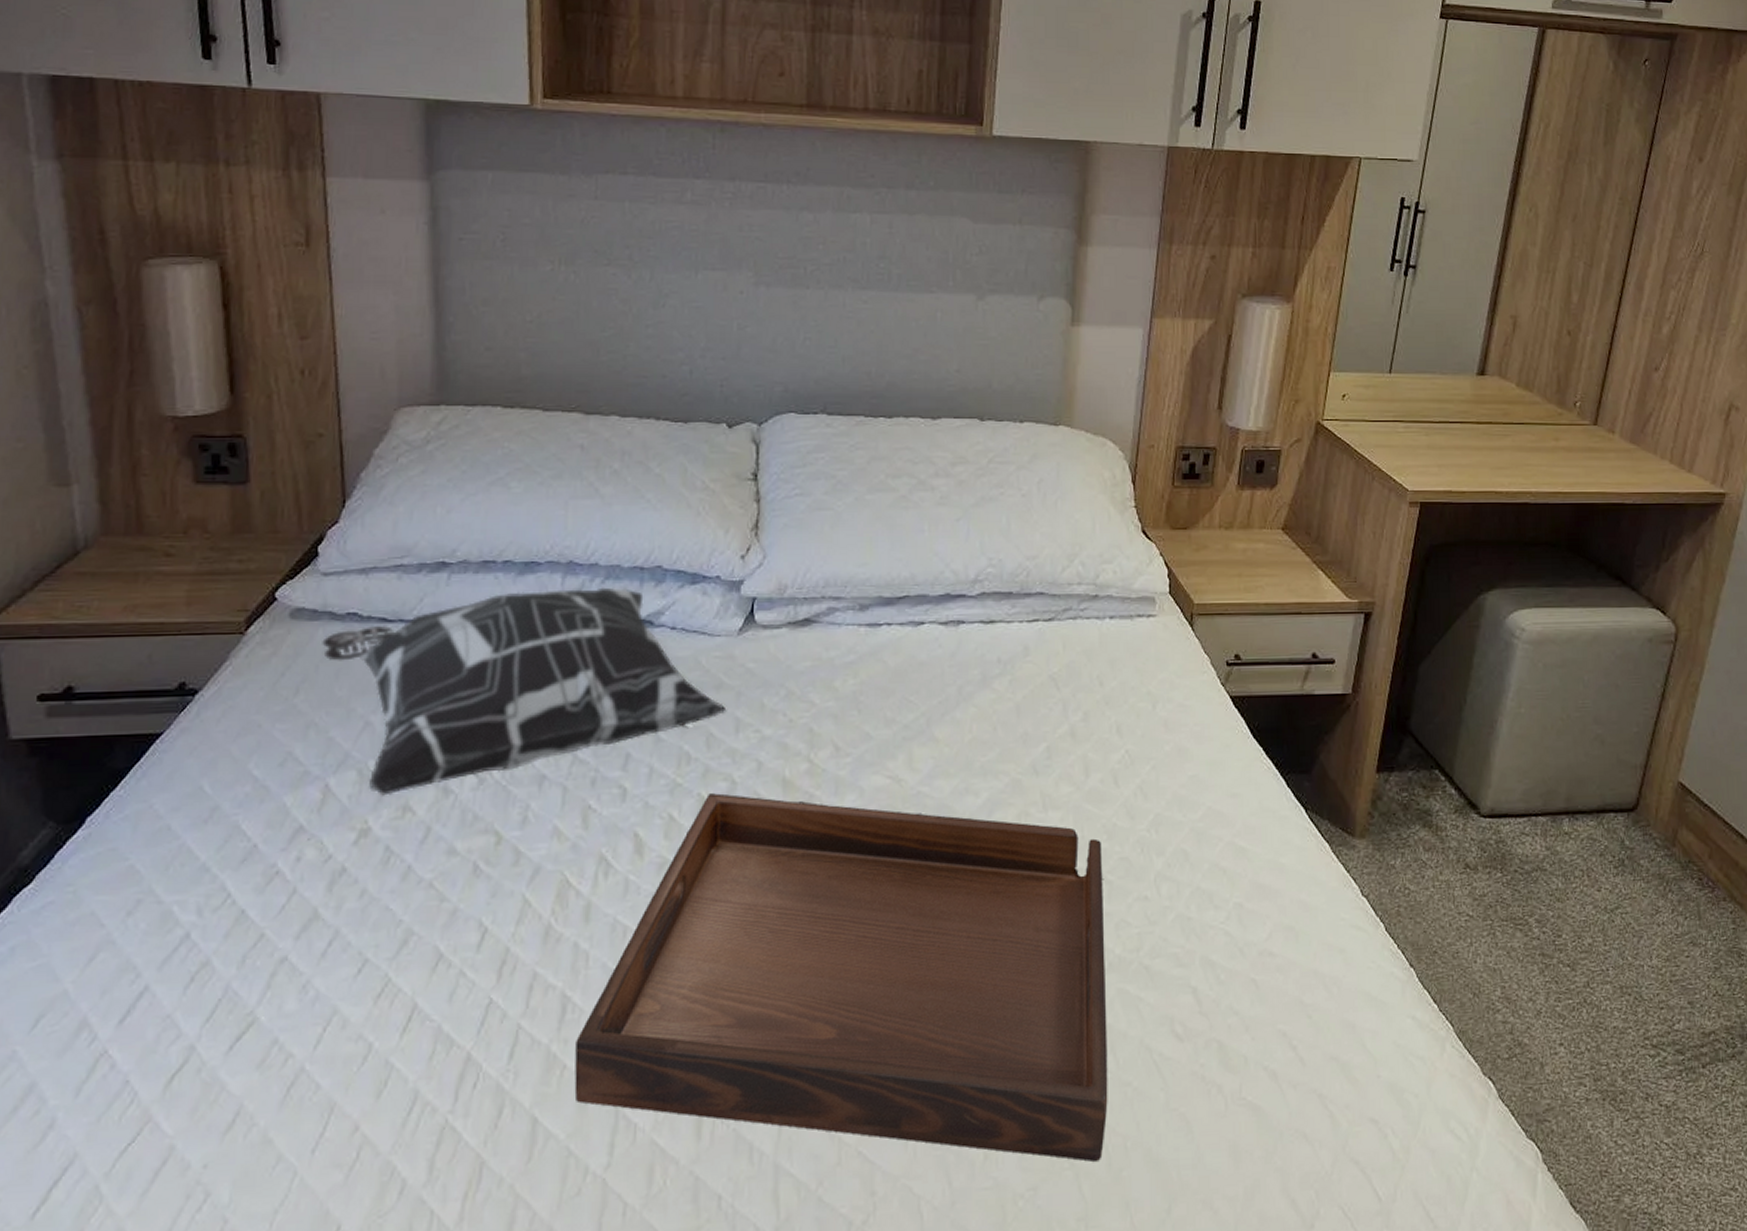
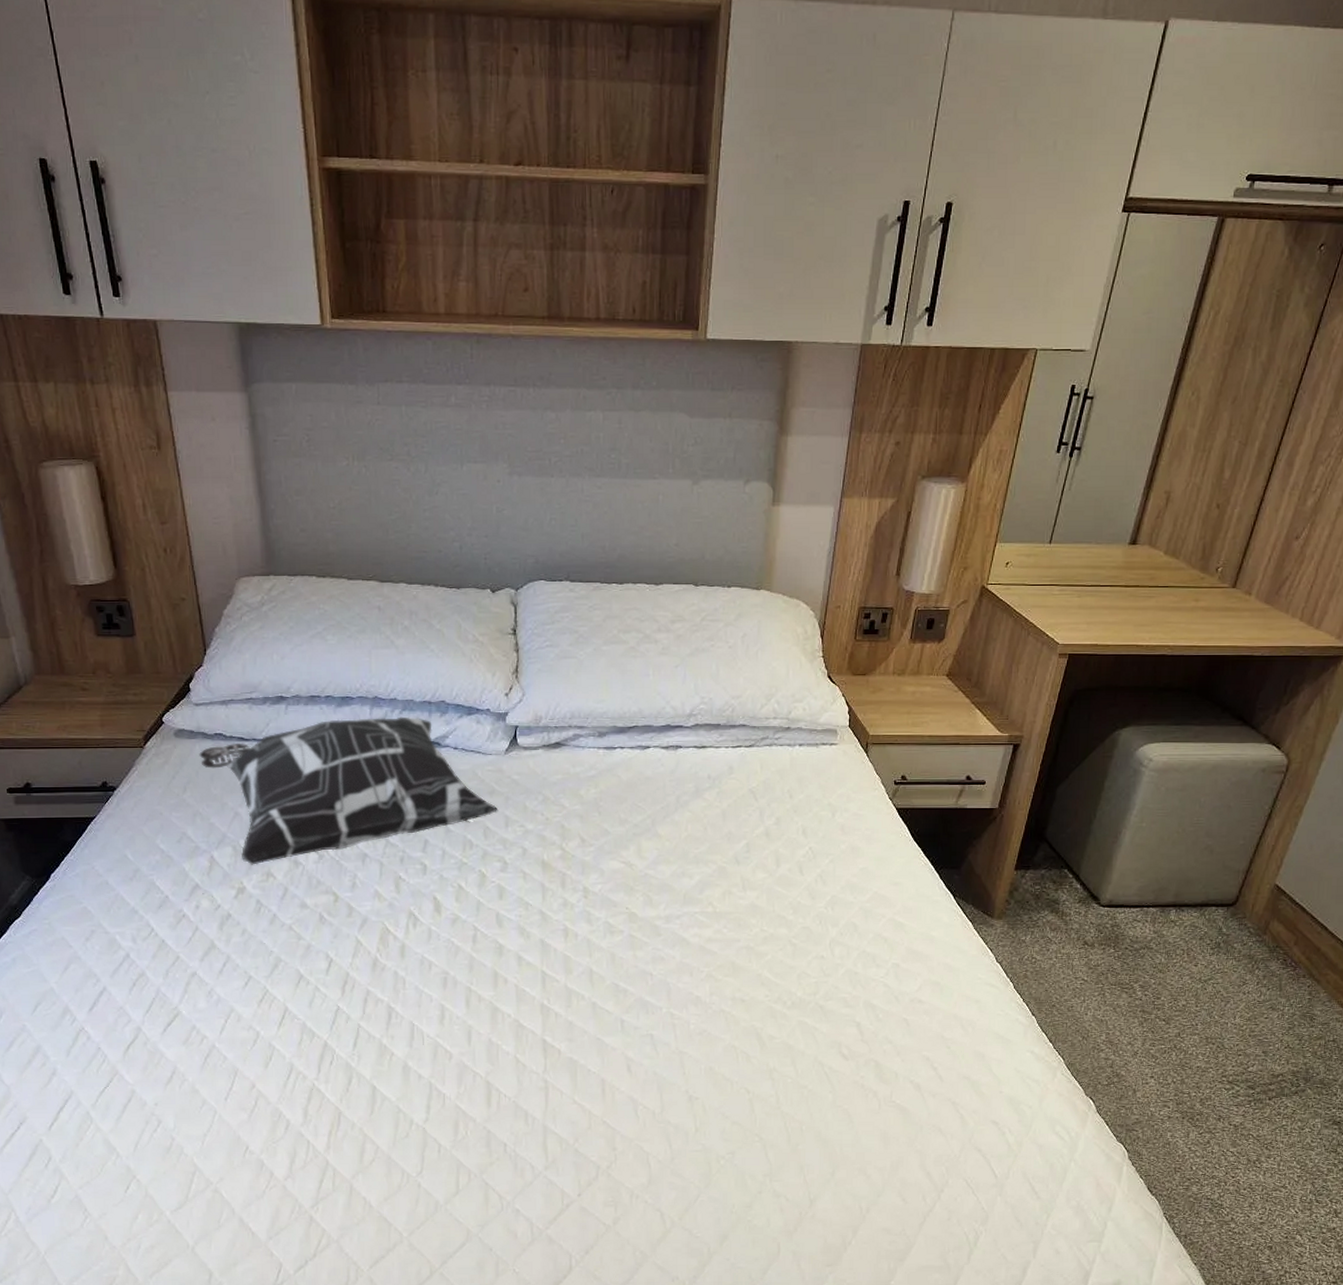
serving tray: present [574,793,1108,1162] -> none [399,870,790,1138]

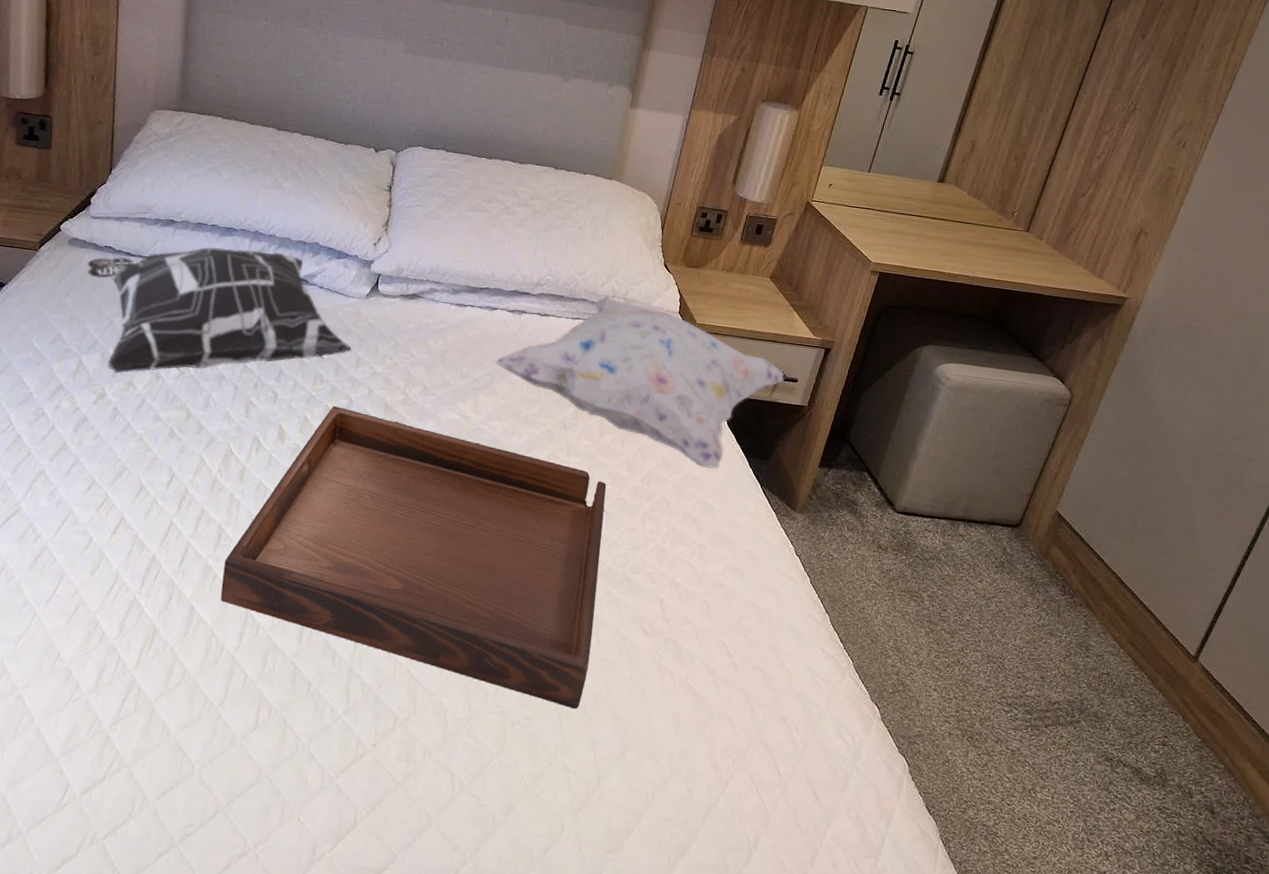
serving tray: none [399,870,790,1138] -> present [220,406,607,709]
decorative pillow: none [654,719,971,886] -> present [495,296,785,469]

